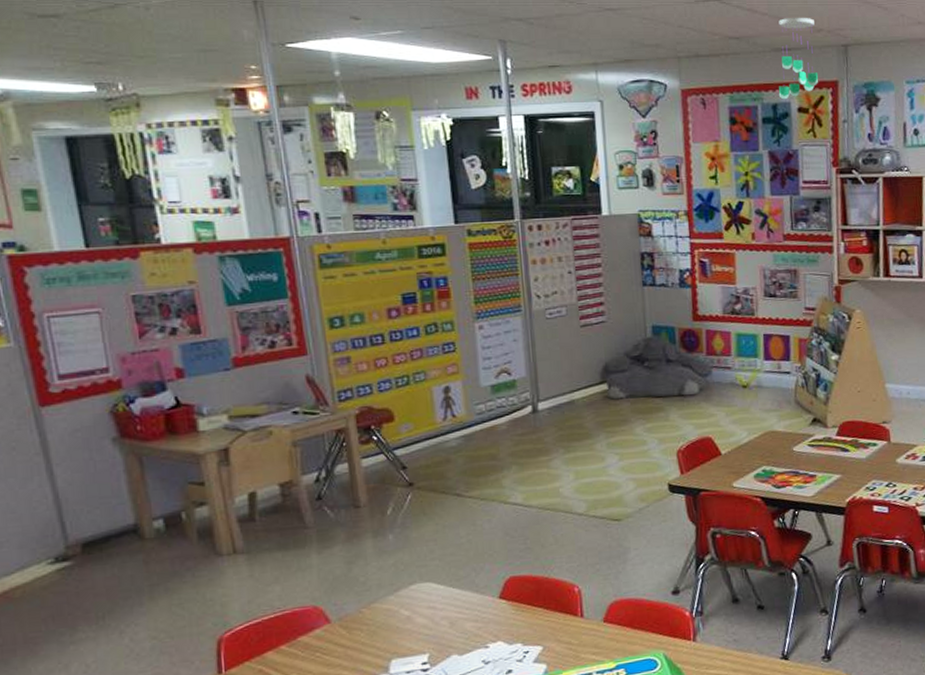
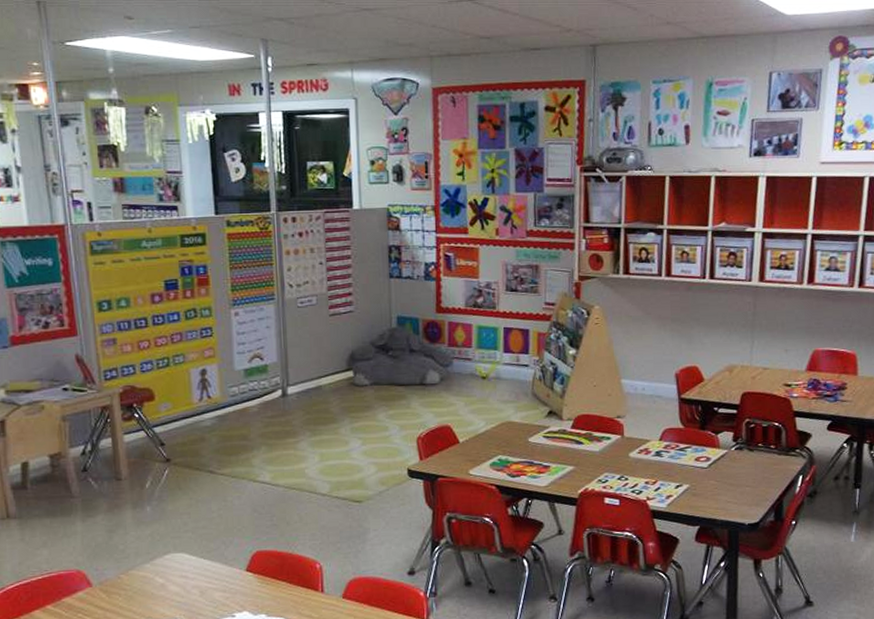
ceiling mobile: present [778,17,819,100] -> none [526,17,567,99]

